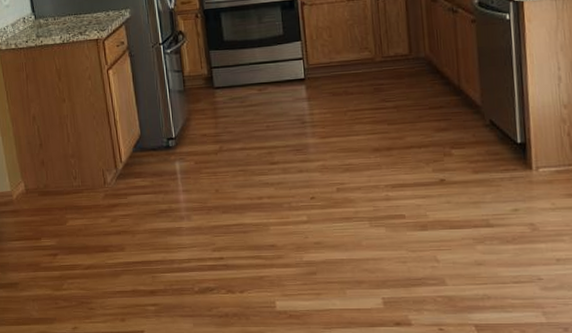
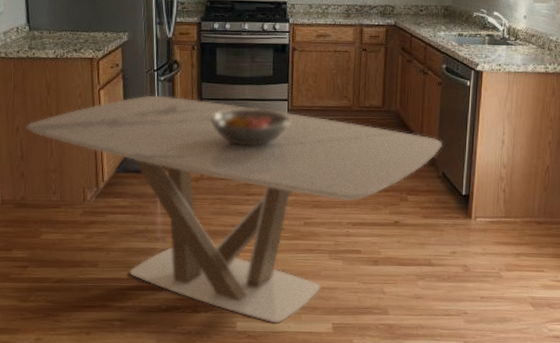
dining table: none [41,68,485,301] -> present [26,95,442,324]
fruit bowl: none [223,70,307,112] -> present [211,109,289,146]

